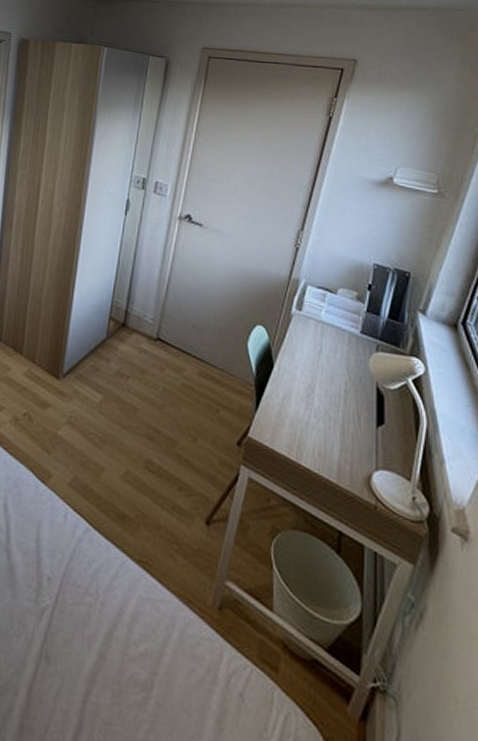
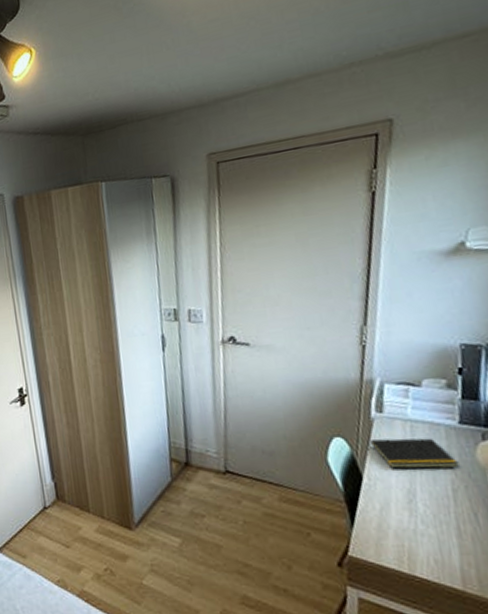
notepad: none [283,334,354,371] -> present [368,438,459,469]

